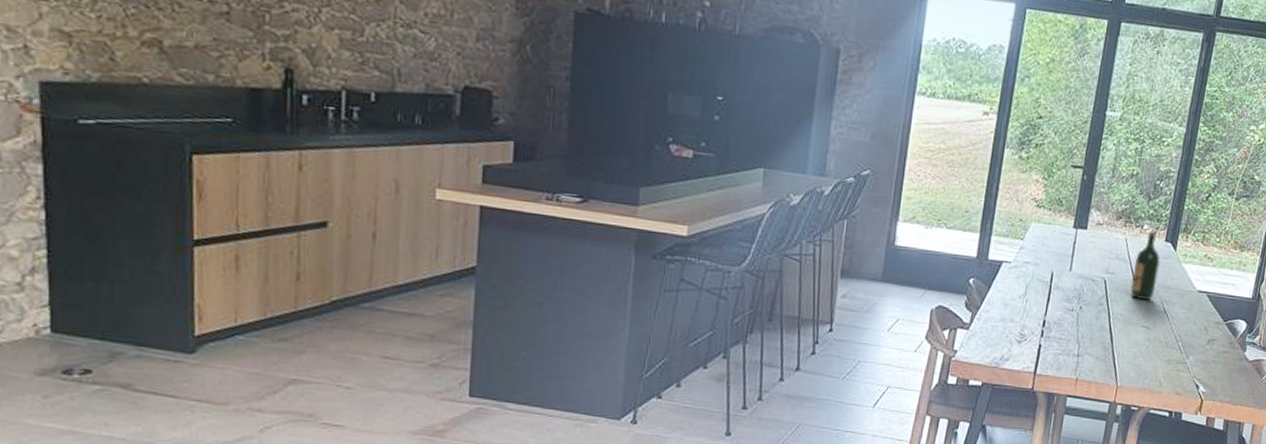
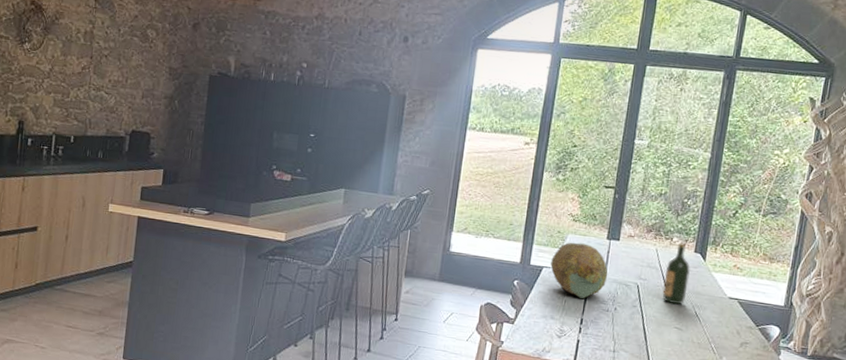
bowl: none [1011,231,1074,298] -> present [550,242,608,299]

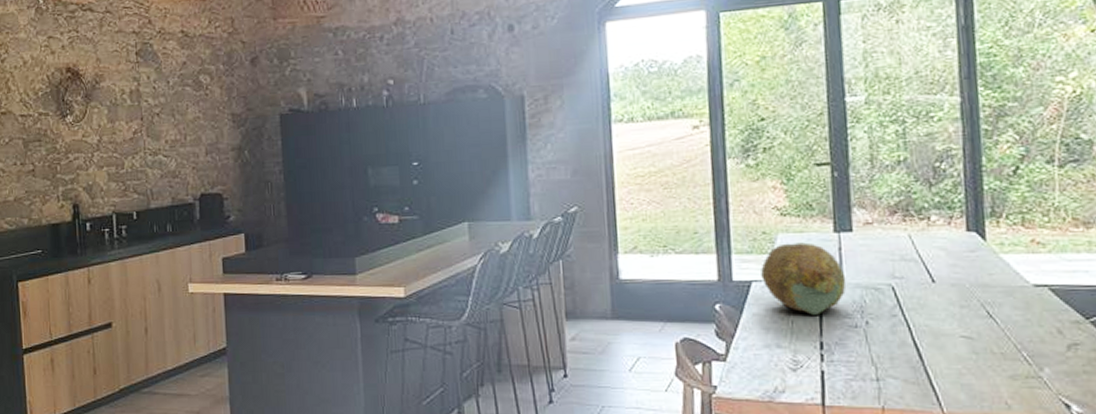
wine bottle: present [662,242,690,305] -> none [929,221,968,305]

